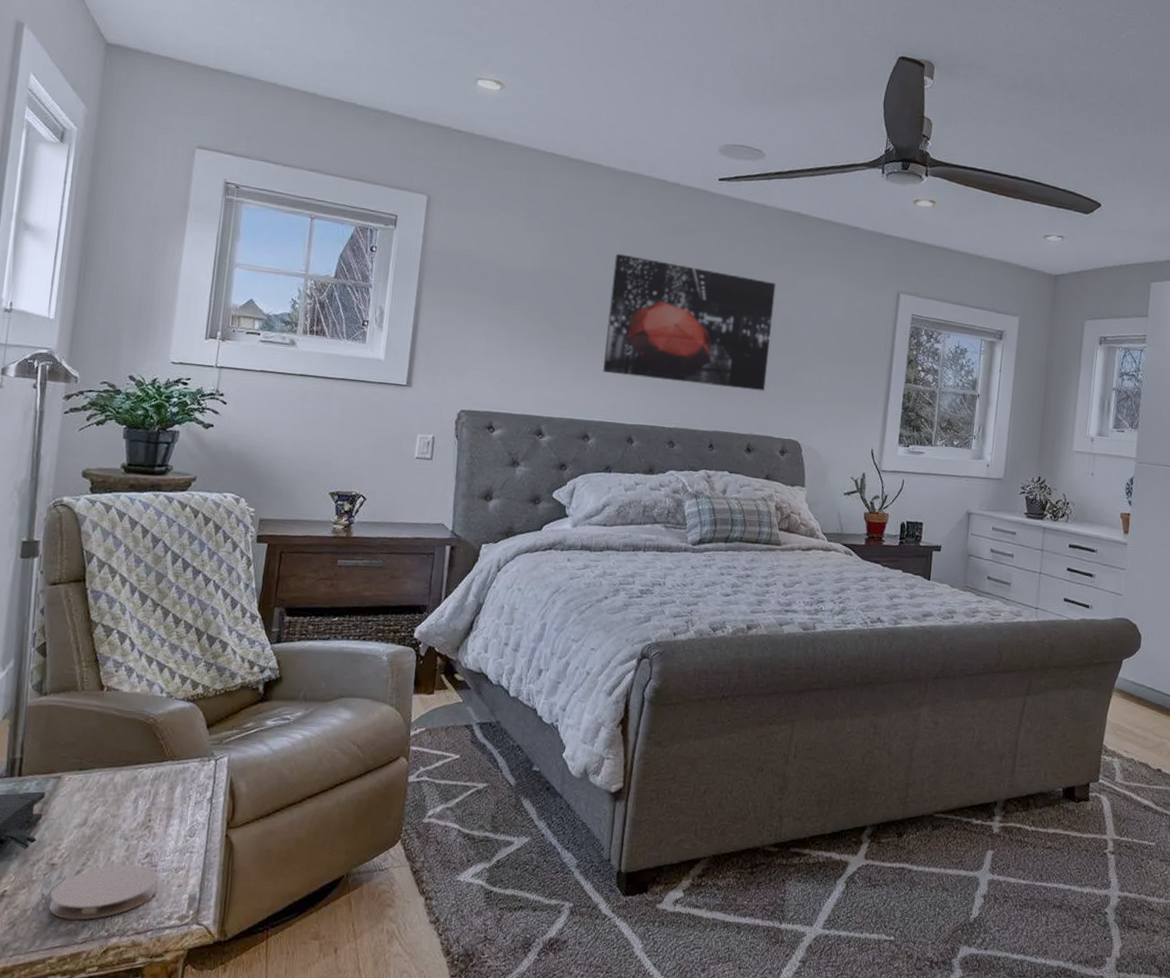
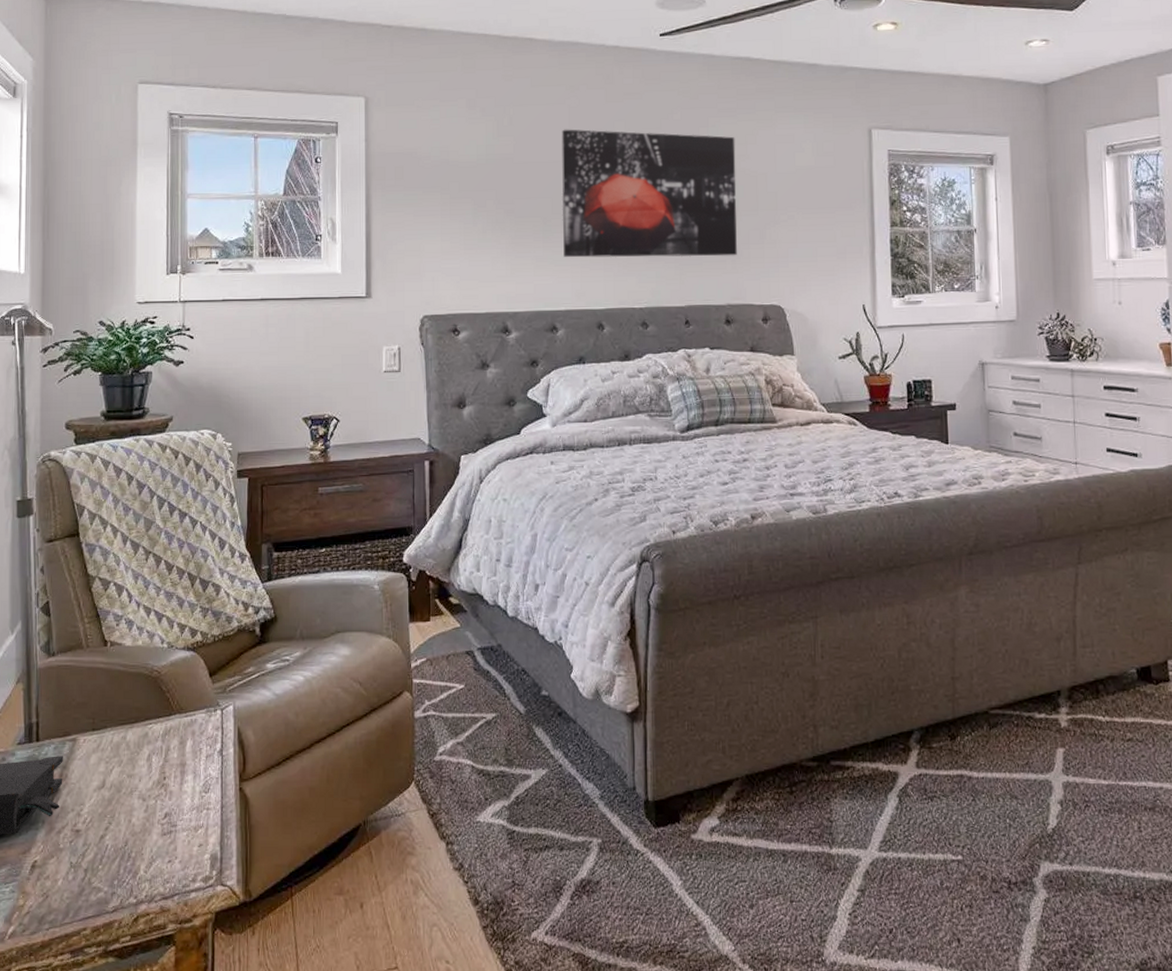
coaster: present [48,865,159,920] -> none [78,827,179,888]

